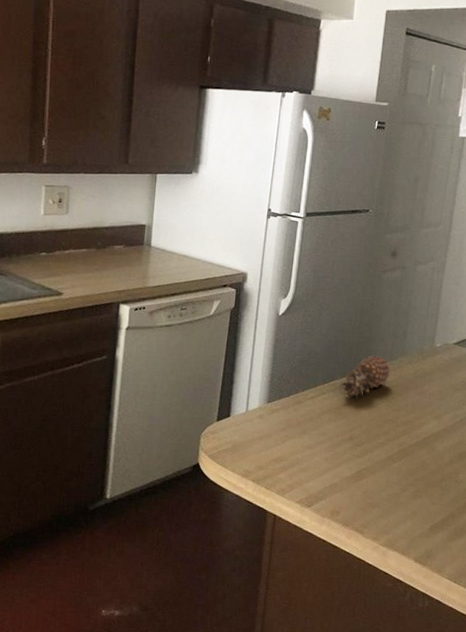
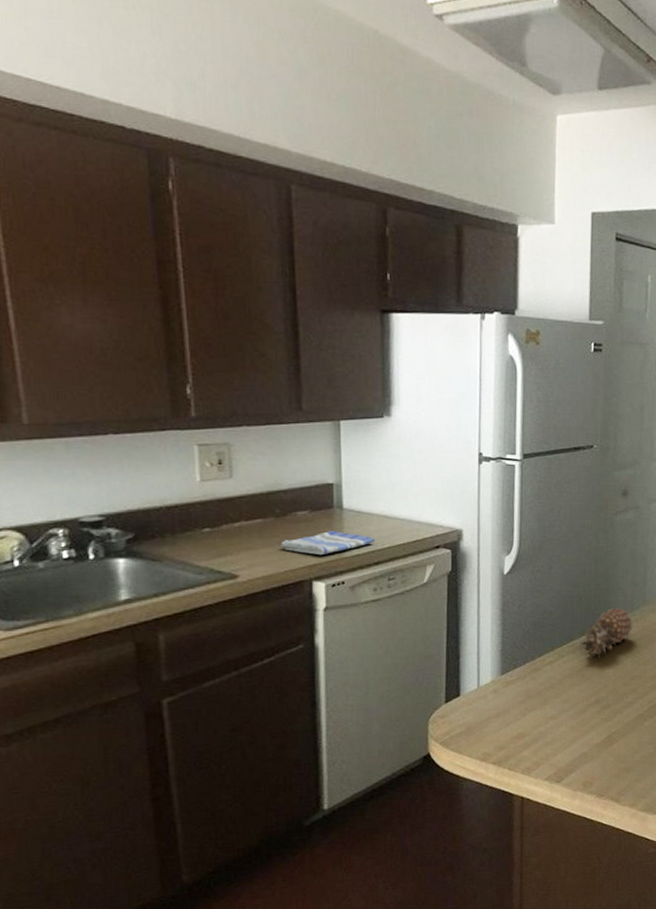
dish towel: none [98,263,174,283] -> present [281,530,375,555]

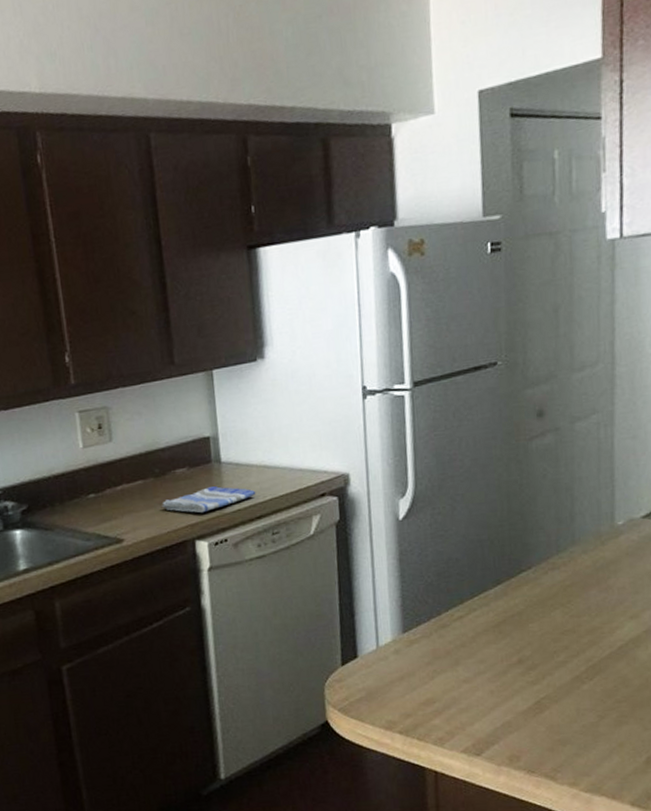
fruit: present [579,608,632,658] -> none [494,550,560,610]

